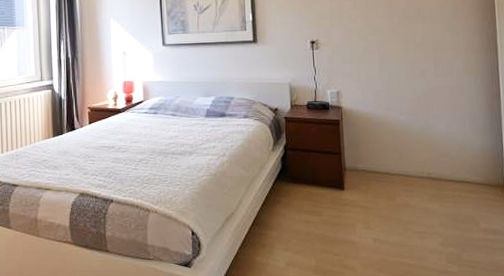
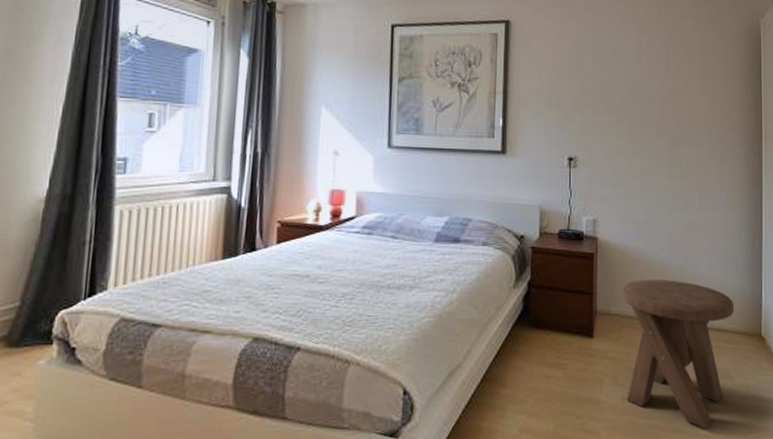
music stool: none [367,139,476,267] -> present [622,280,735,429]

